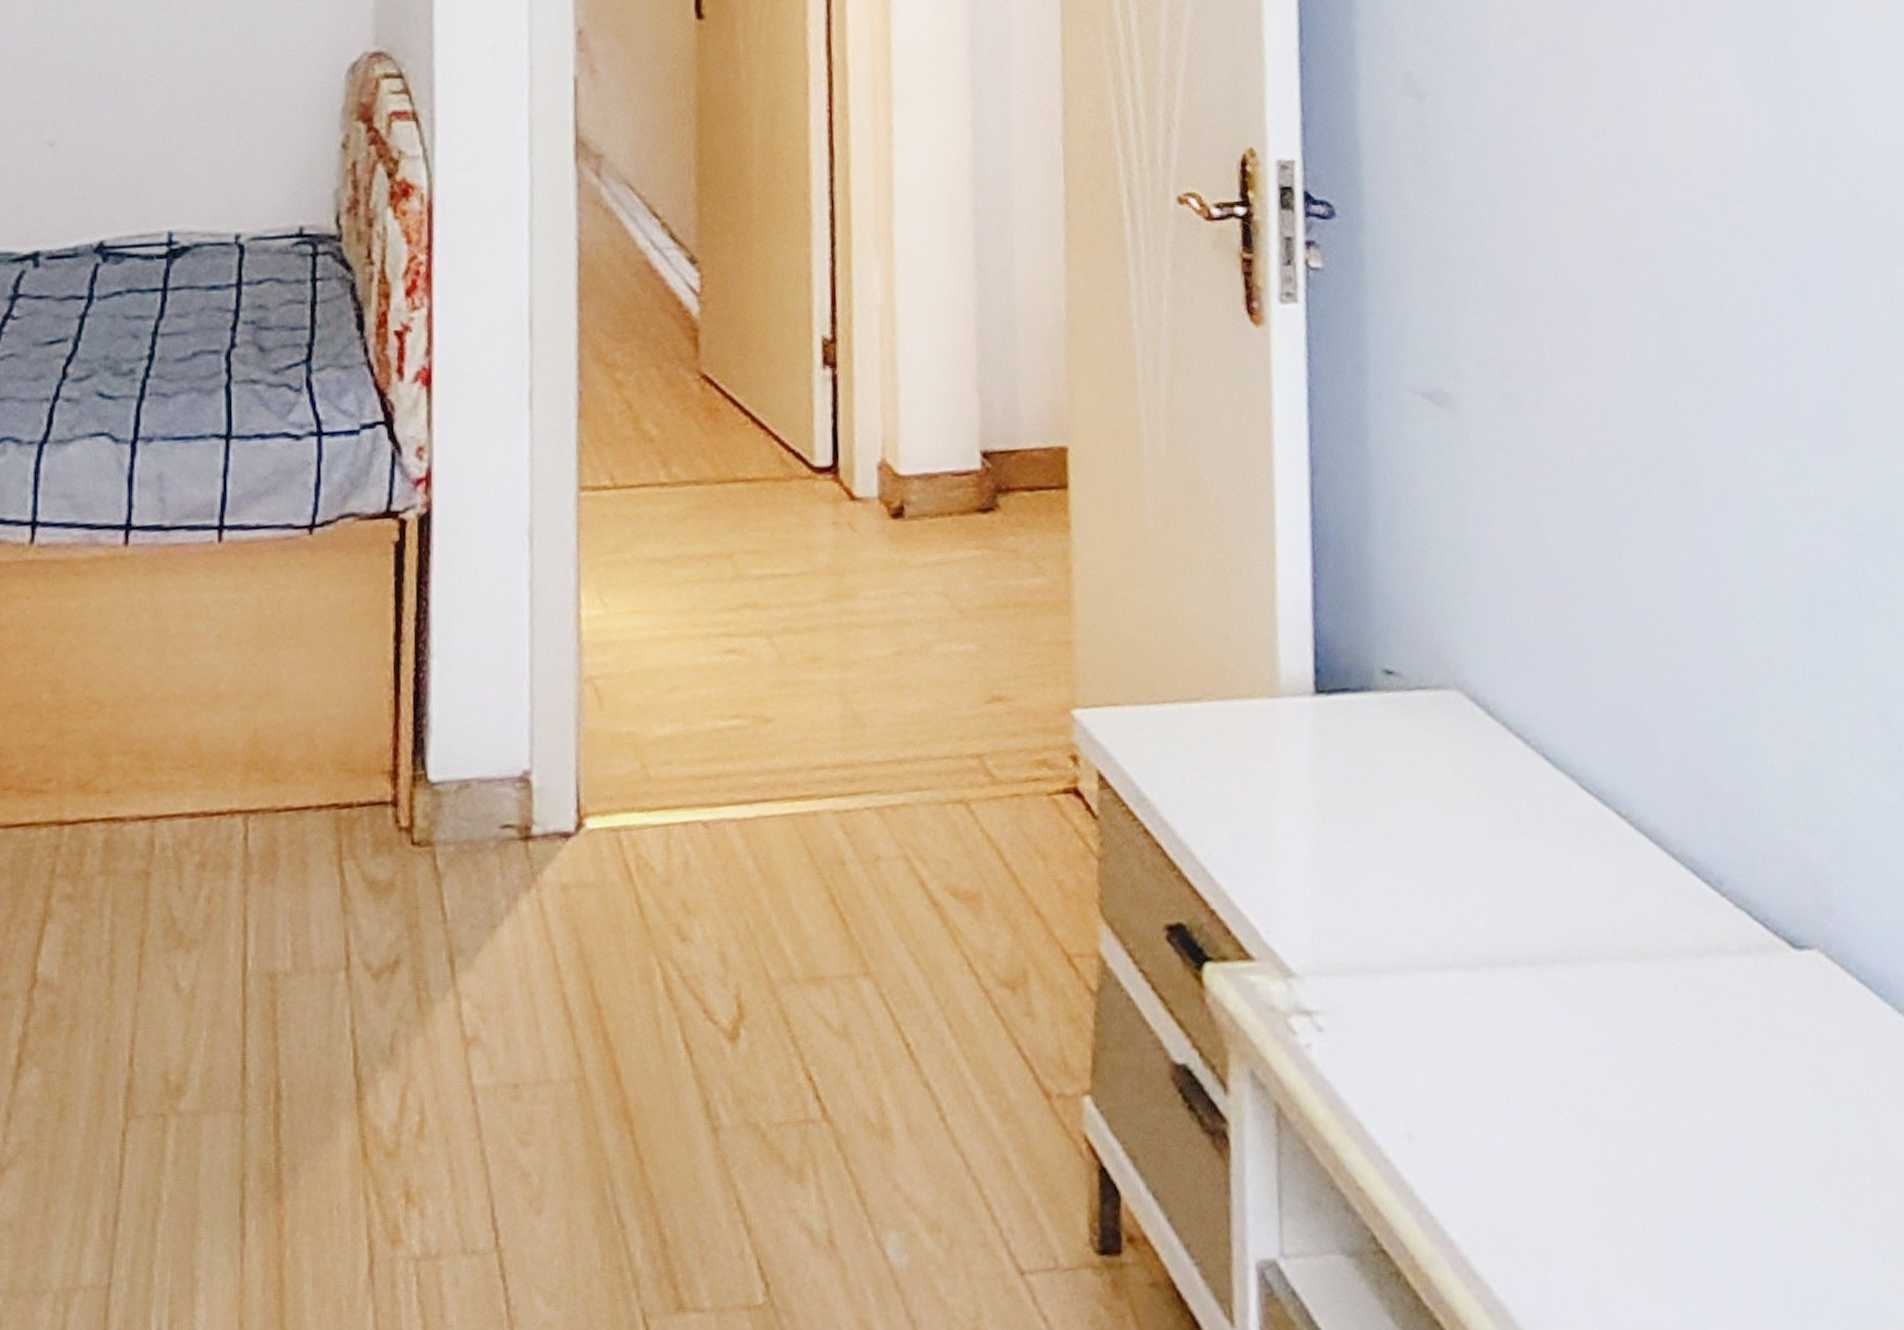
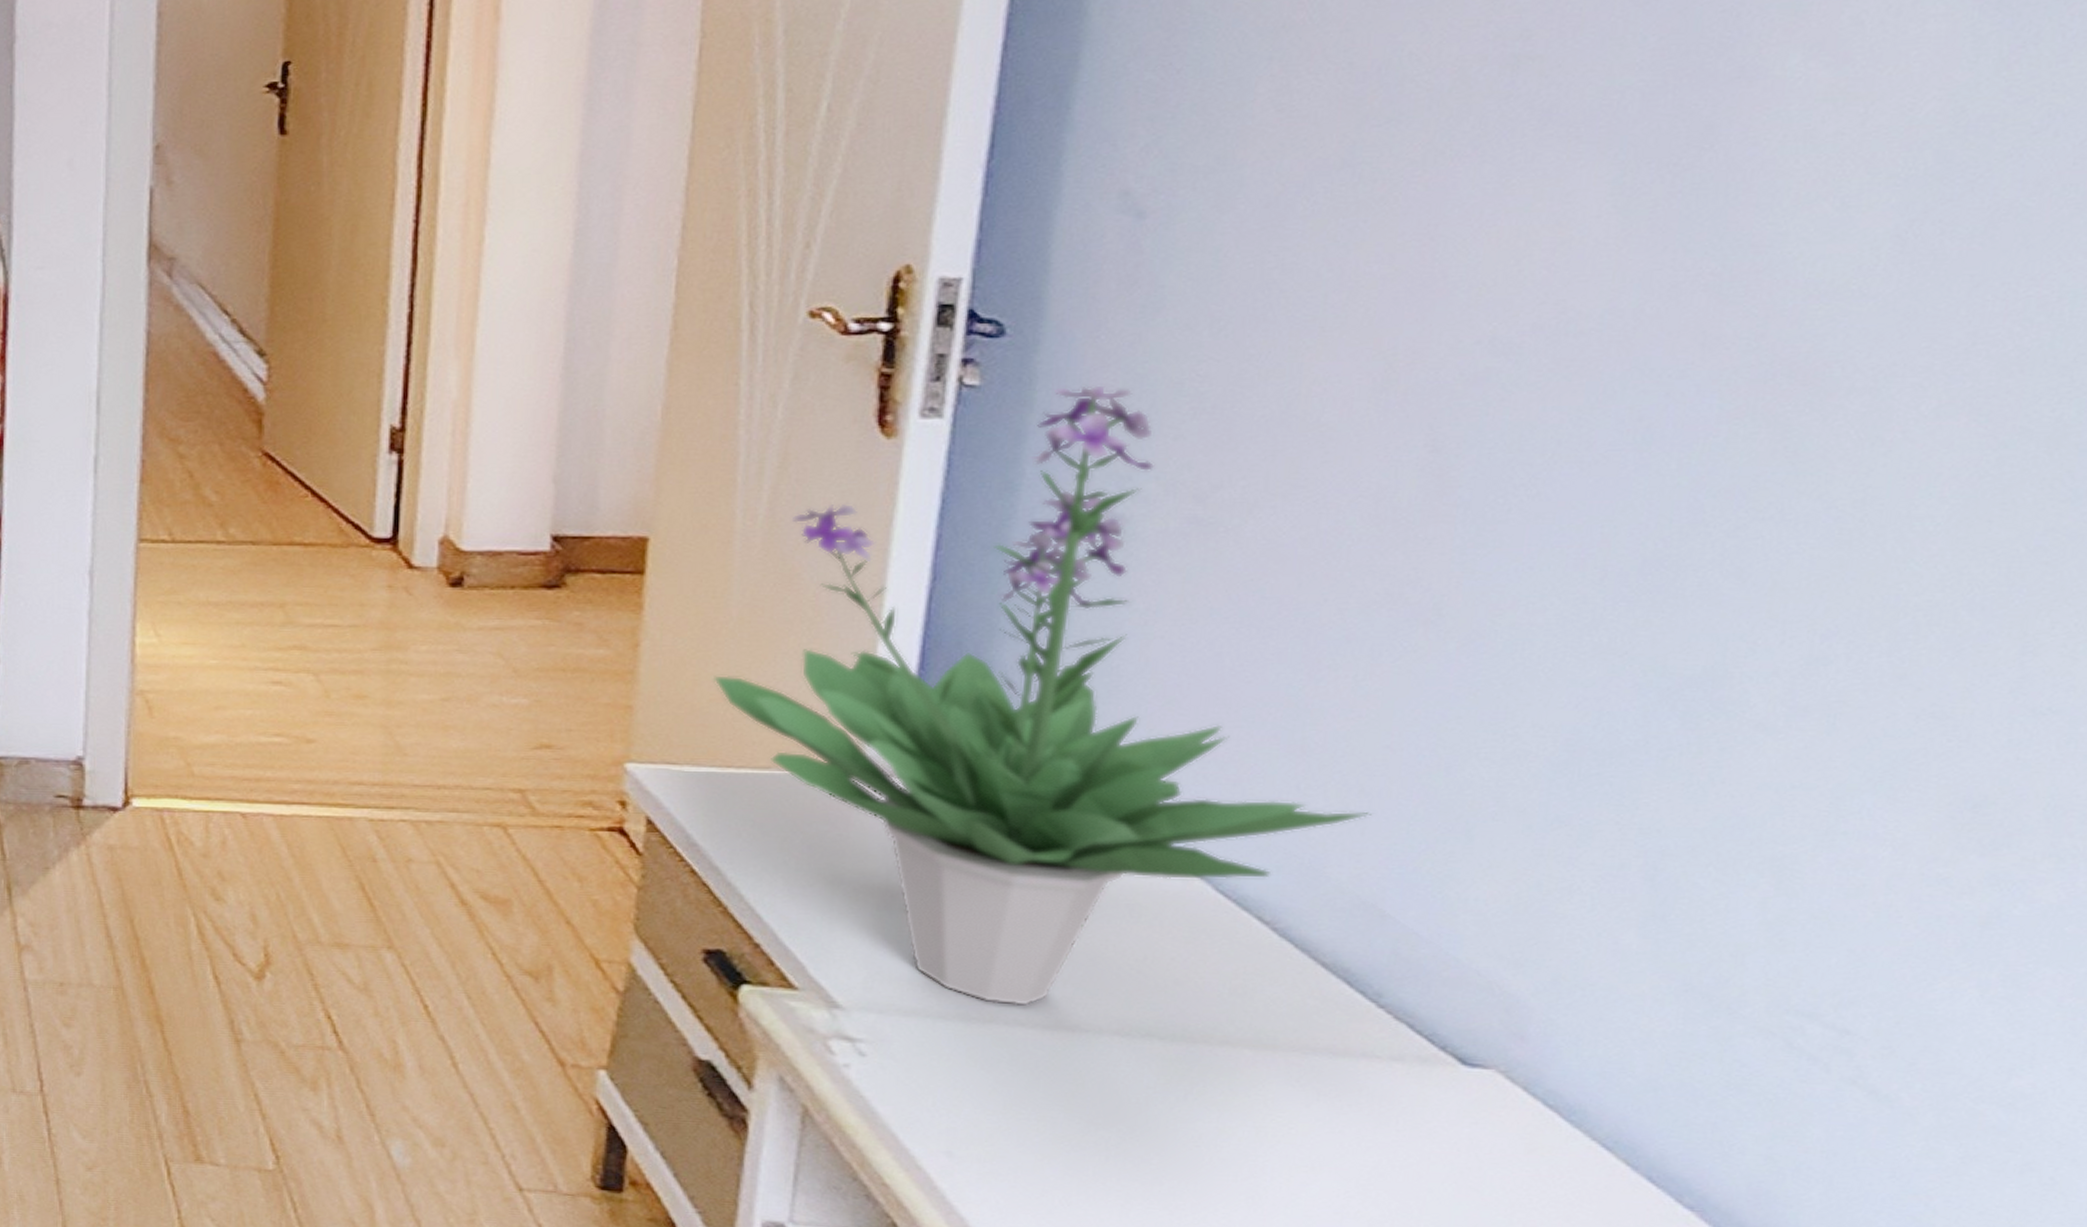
potted plant: none [1139,263,1683,947] -> present [712,385,1373,1007]

